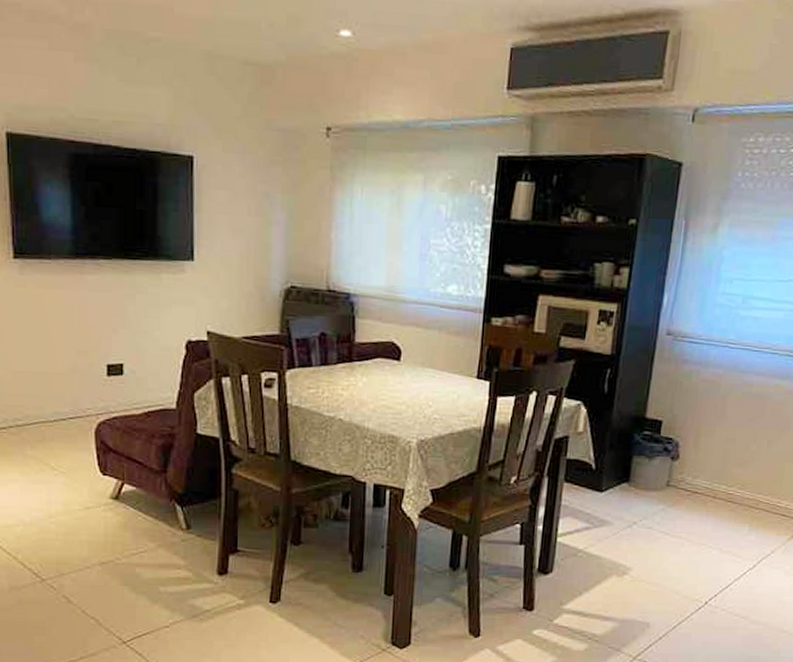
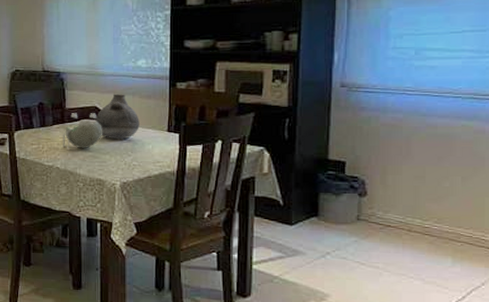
bowl: none [348,349,399,397] -> present [63,113,102,150]
vase: none [391,327,445,386] -> present [95,94,140,140]

